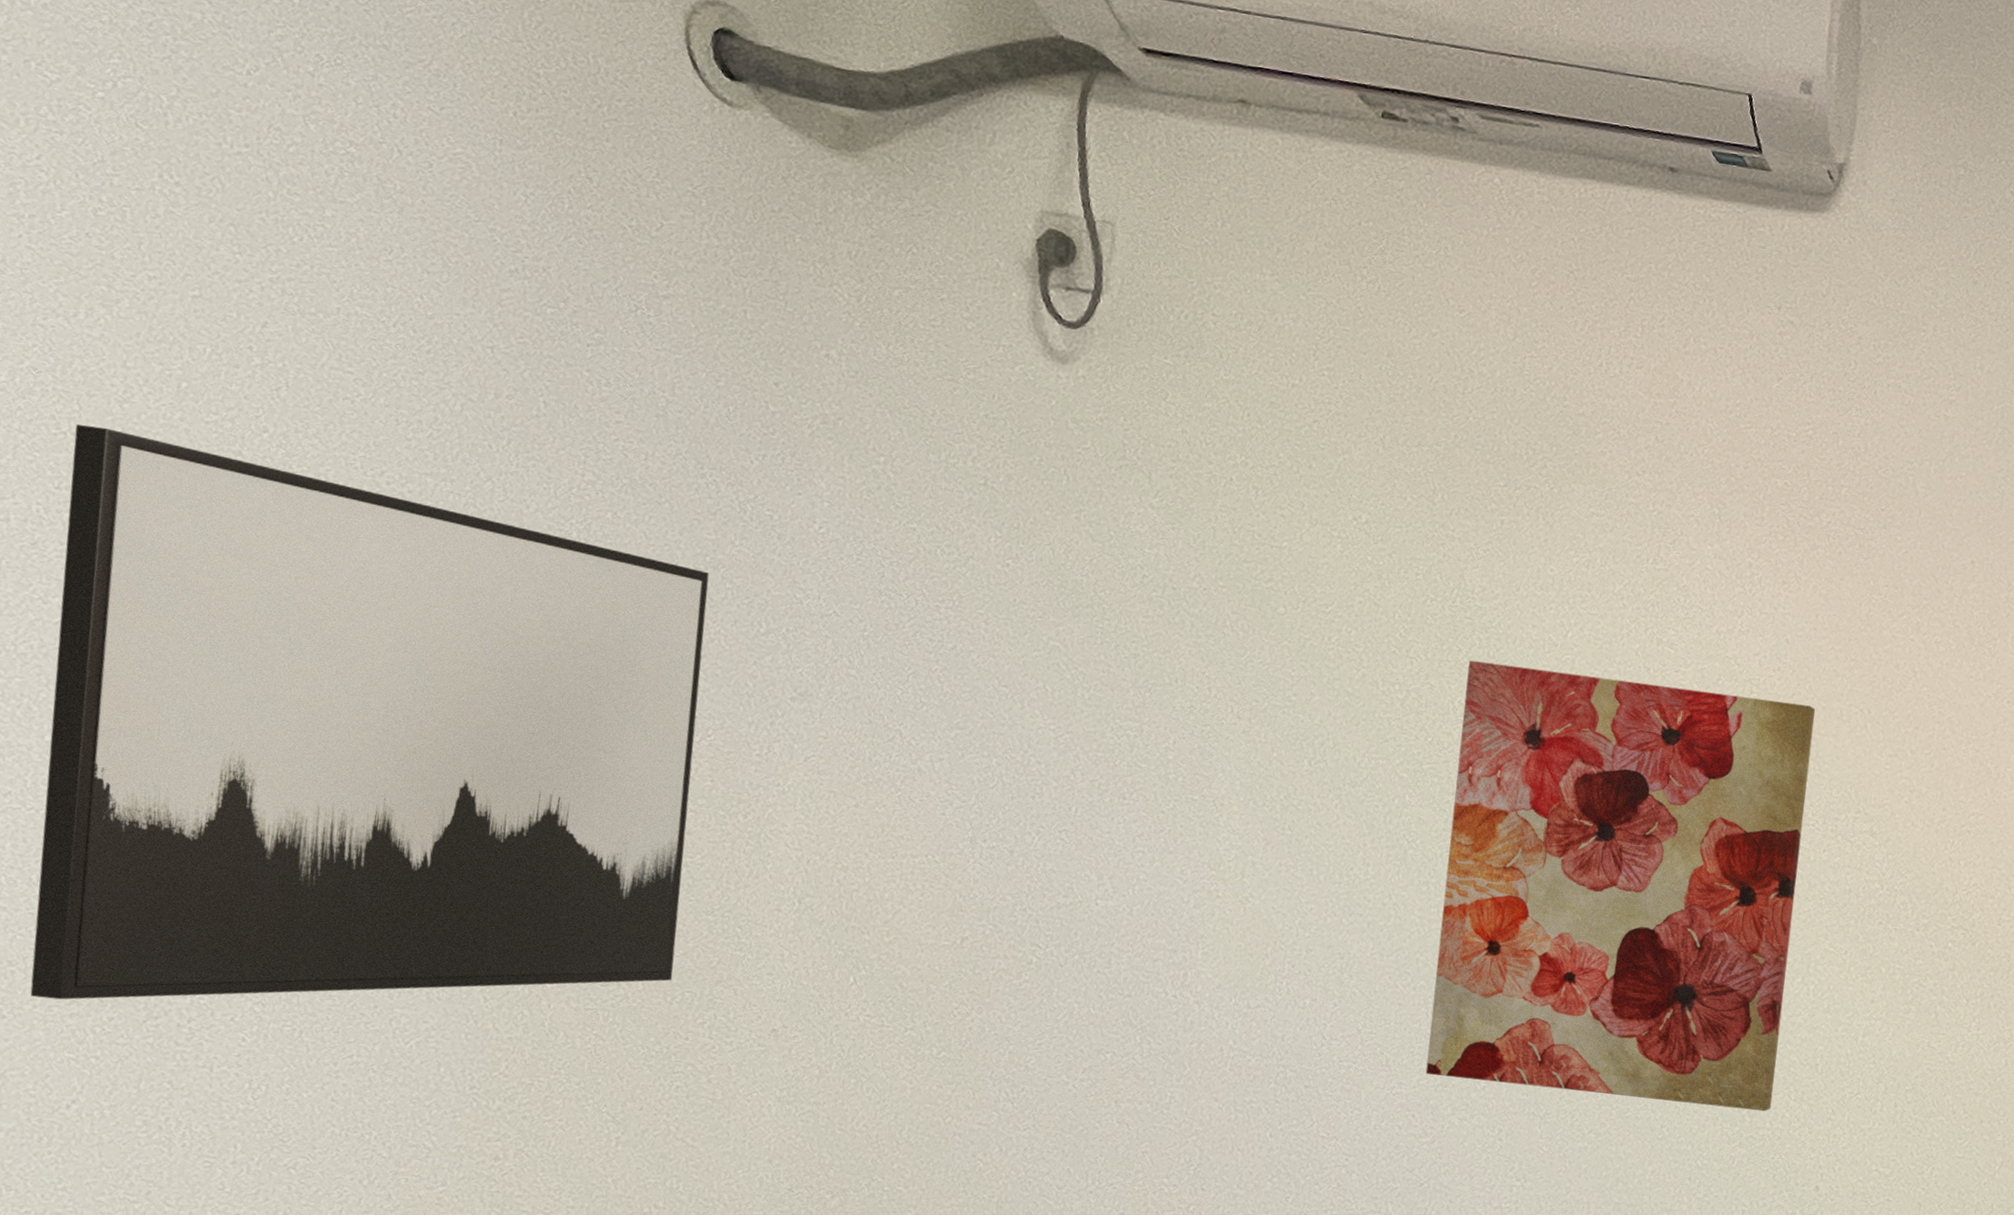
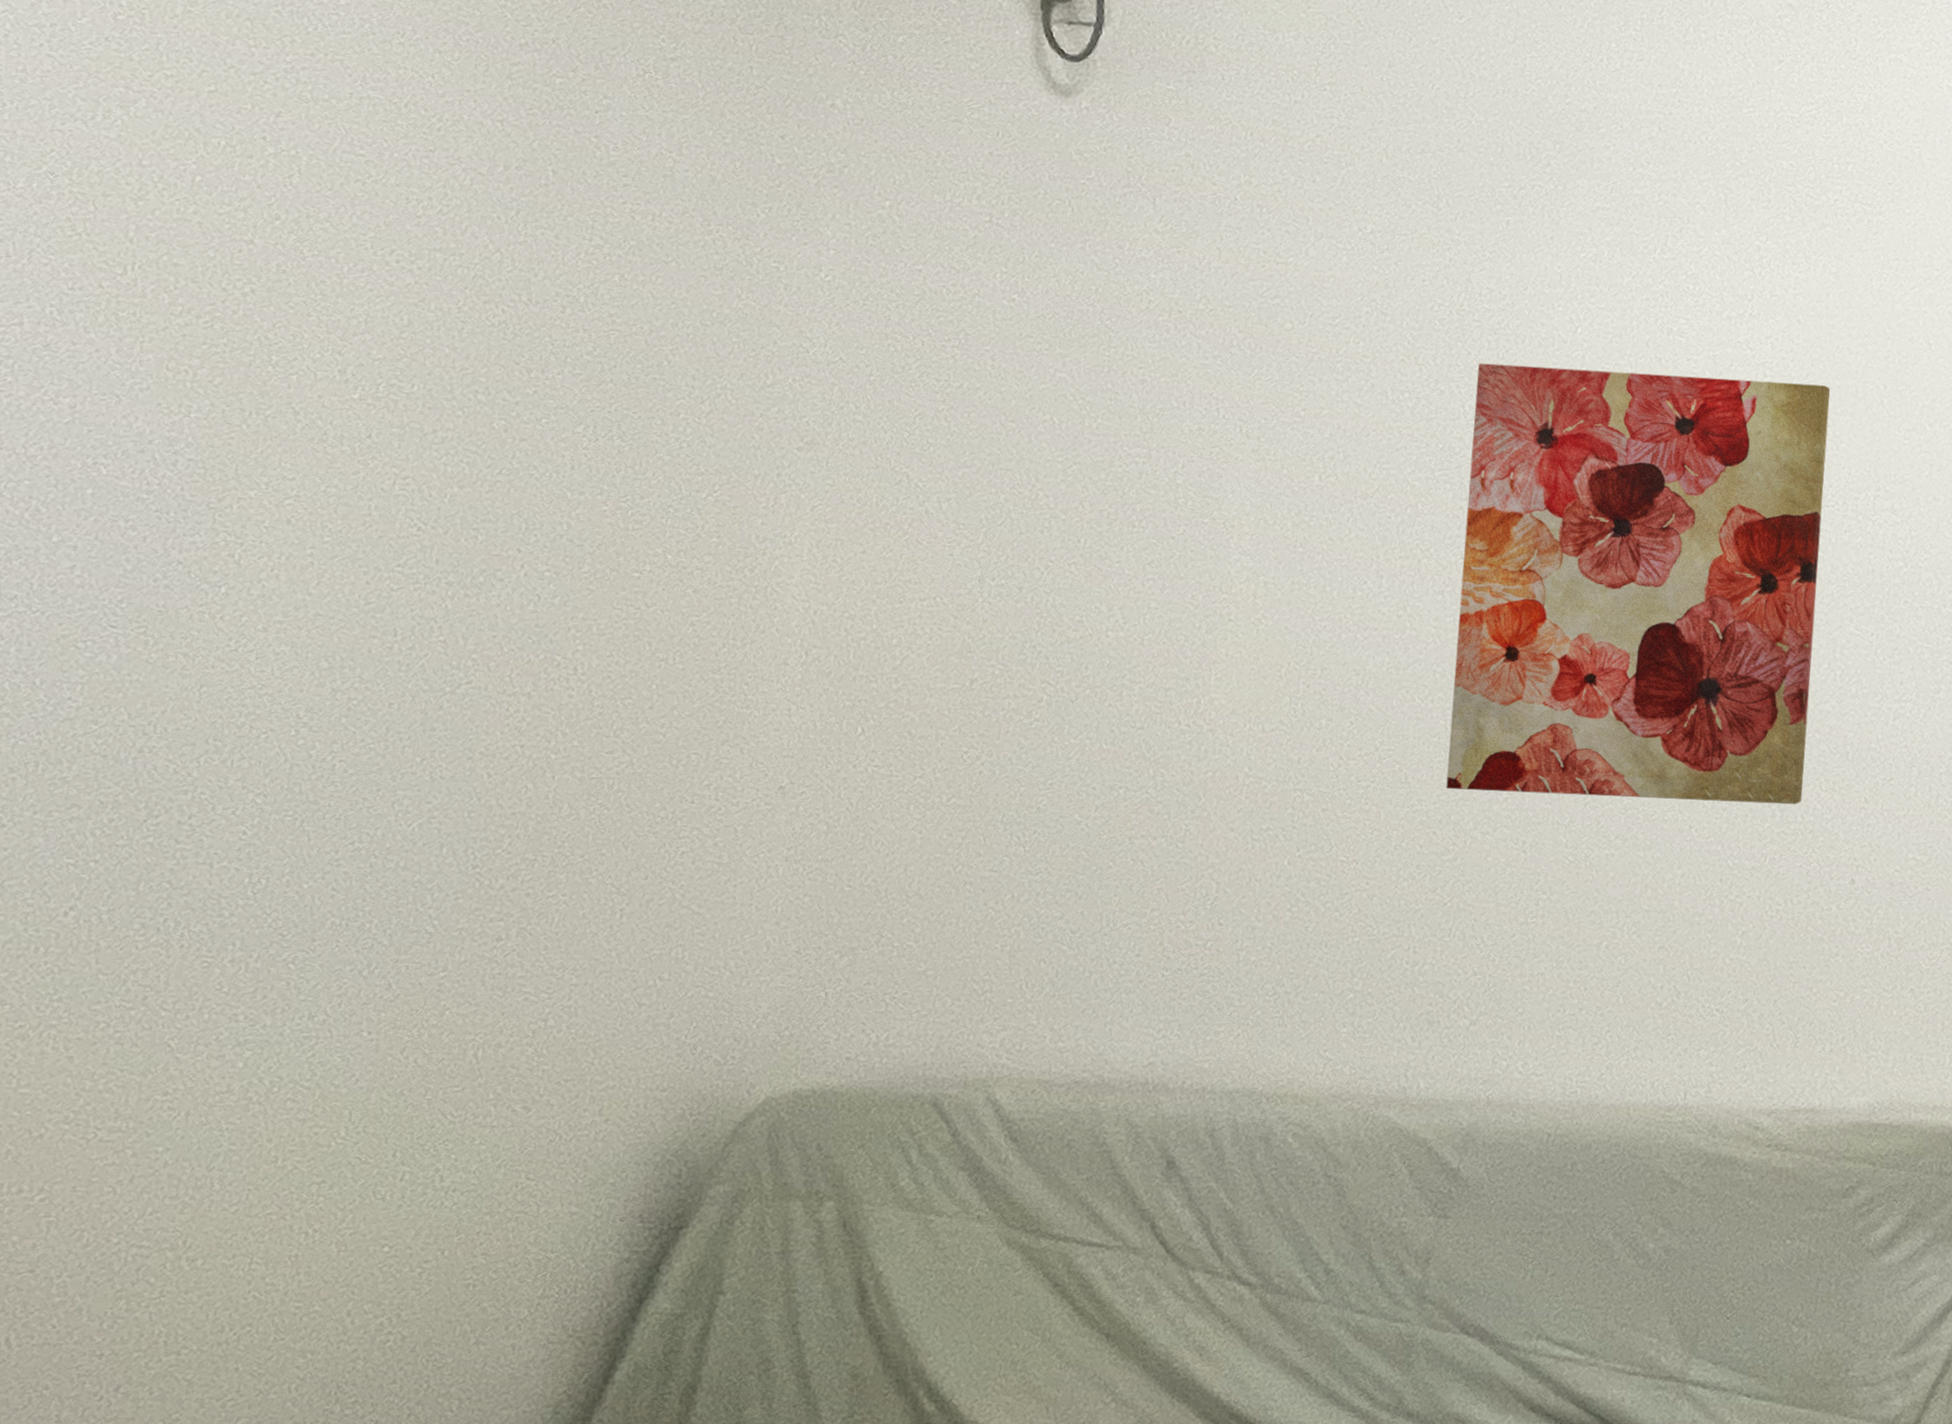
wall art: present [30,424,709,1000] -> none [30,225,716,804]

